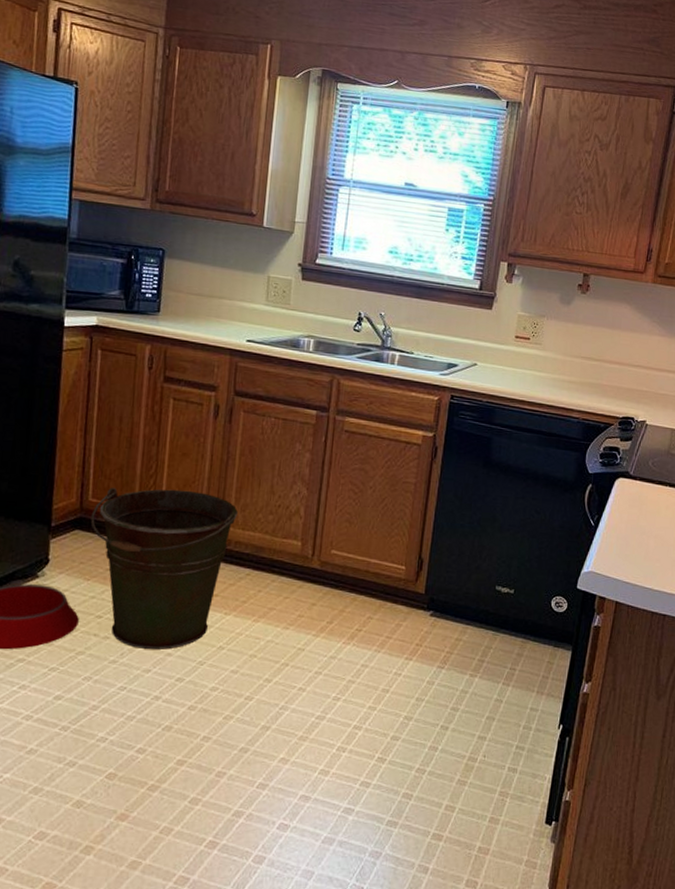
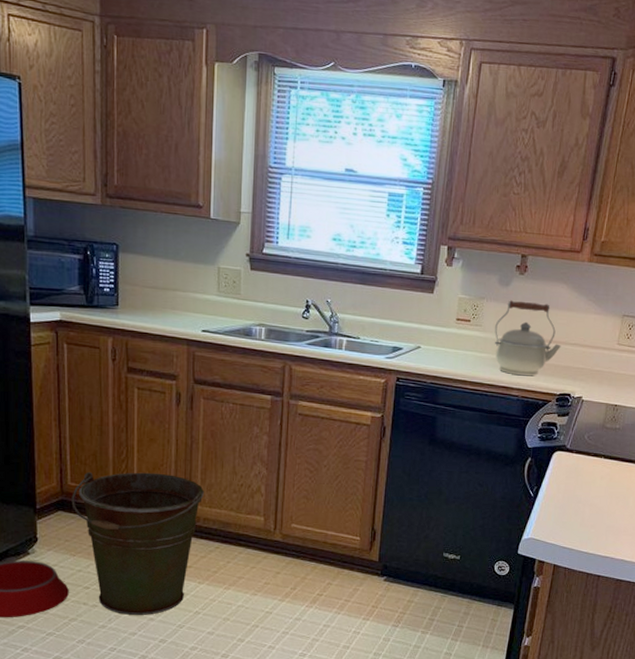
kettle: none [554,319,625,398] -> present [494,300,562,377]

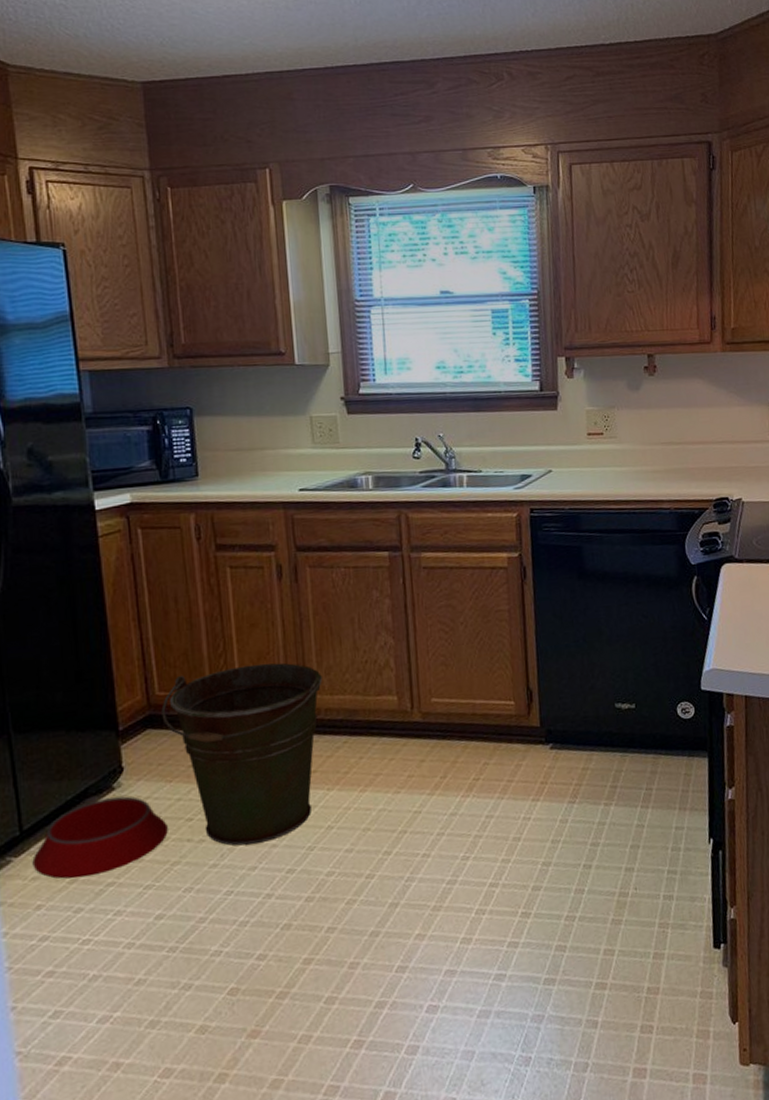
kettle: present [494,300,562,377] -> none [631,403,709,486]

